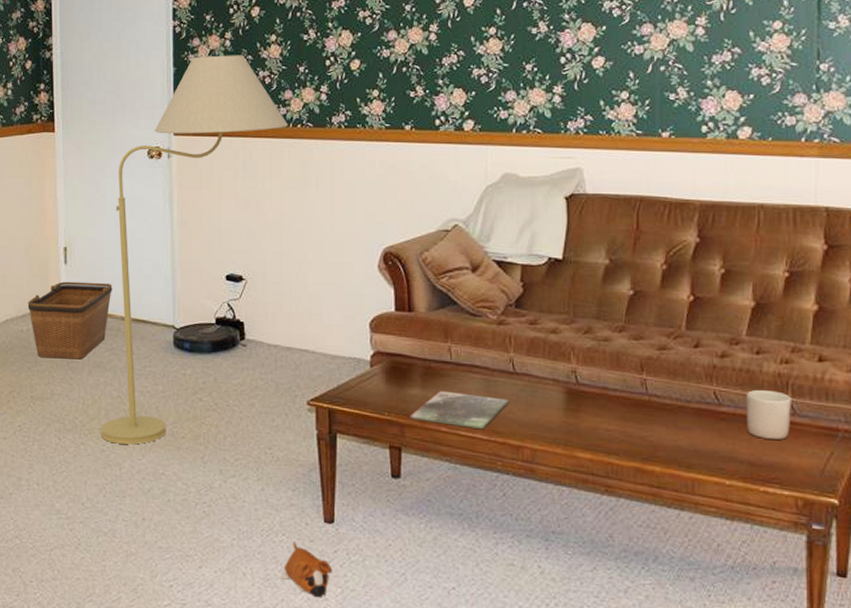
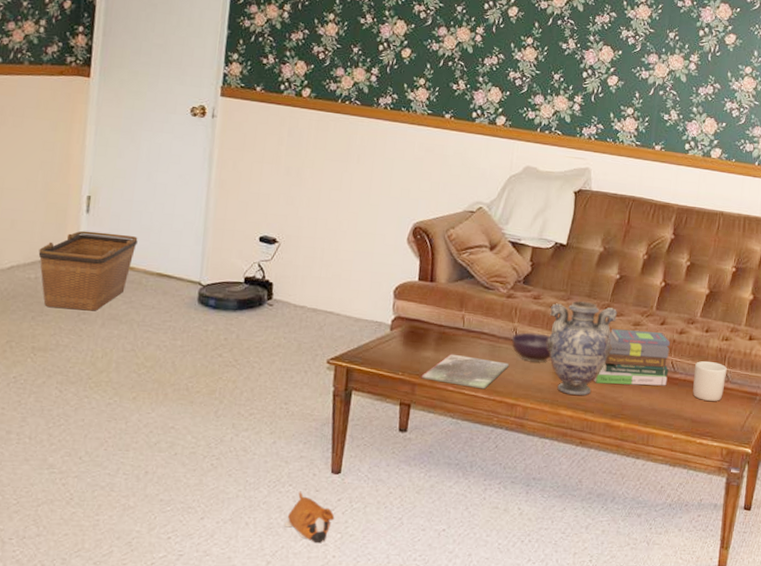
floor lamp: present [101,55,288,445] -> none [108,23,337,398]
bowl: none [508,363,557,397] -> present [511,332,551,362]
decorative vase: none [550,323,636,436] -> present [546,301,618,396]
books: none [615,355,711,422] -> present [594,329,670,386]

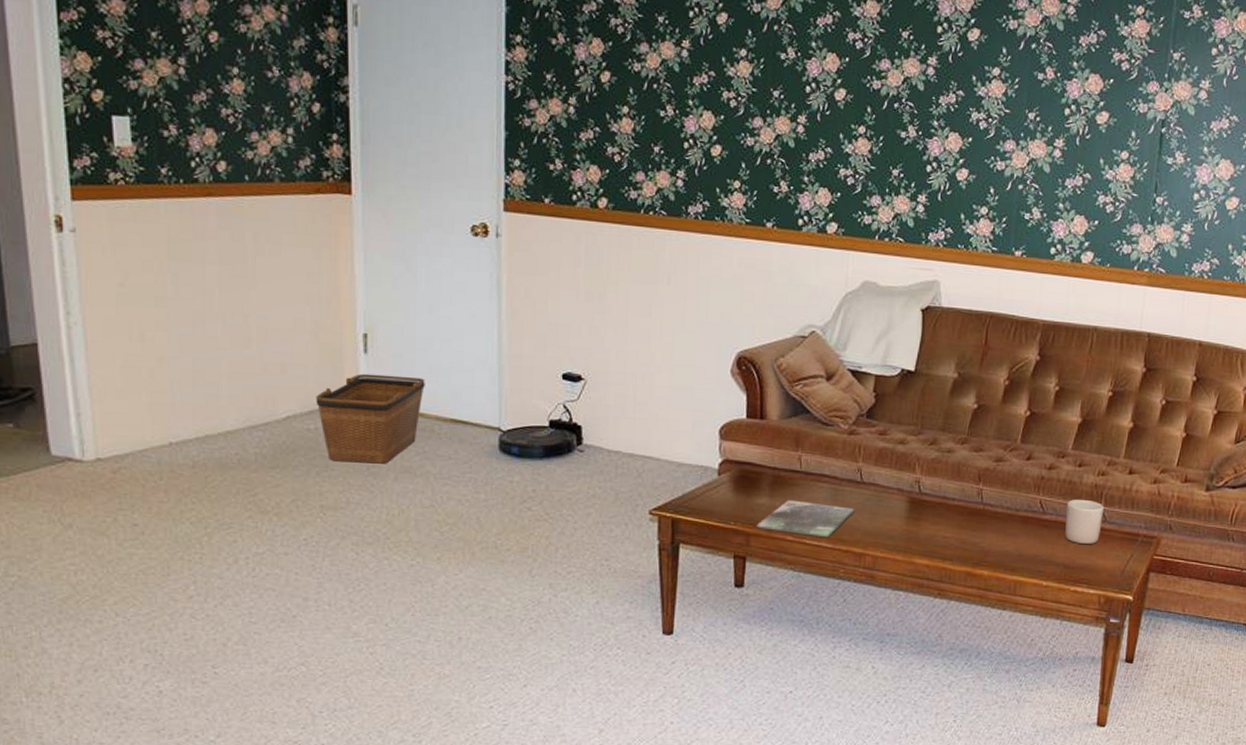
dog toy: present [283,491,335,543] -> none [614,654,670,708]
bowl: present [511,332,551,362] -> none [856,473,901,506]
decorative vase: present [546,301,618,396] -> none [895,435,977,543]
books: present [594,329,670,386] -> none [952,466,1038,529]

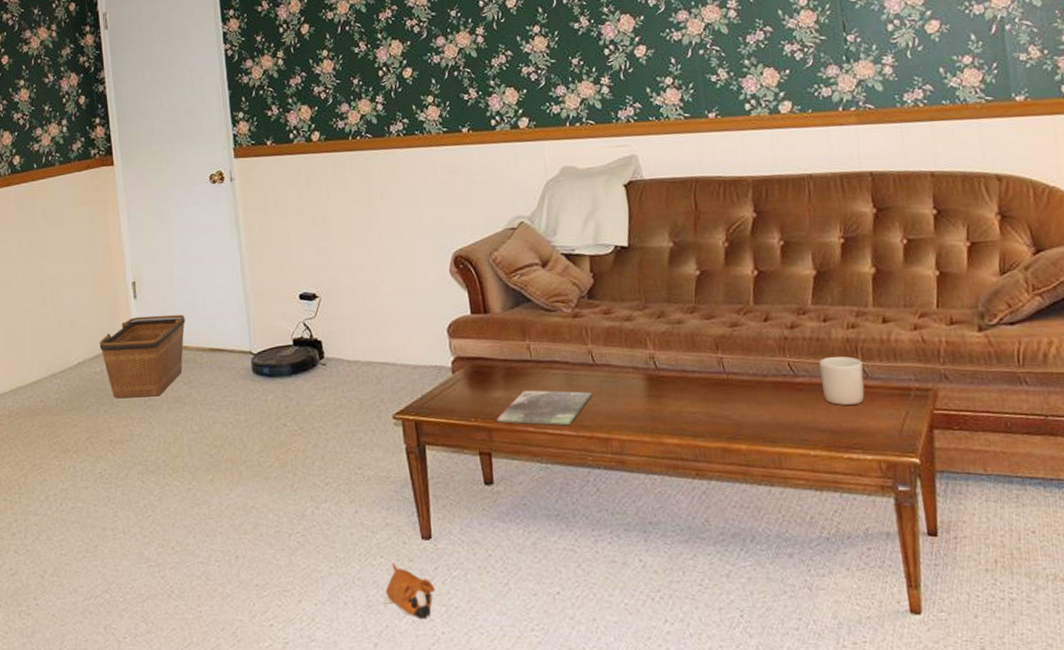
dog toy: none [614,654,670,708] -> present [383,562,436,618]

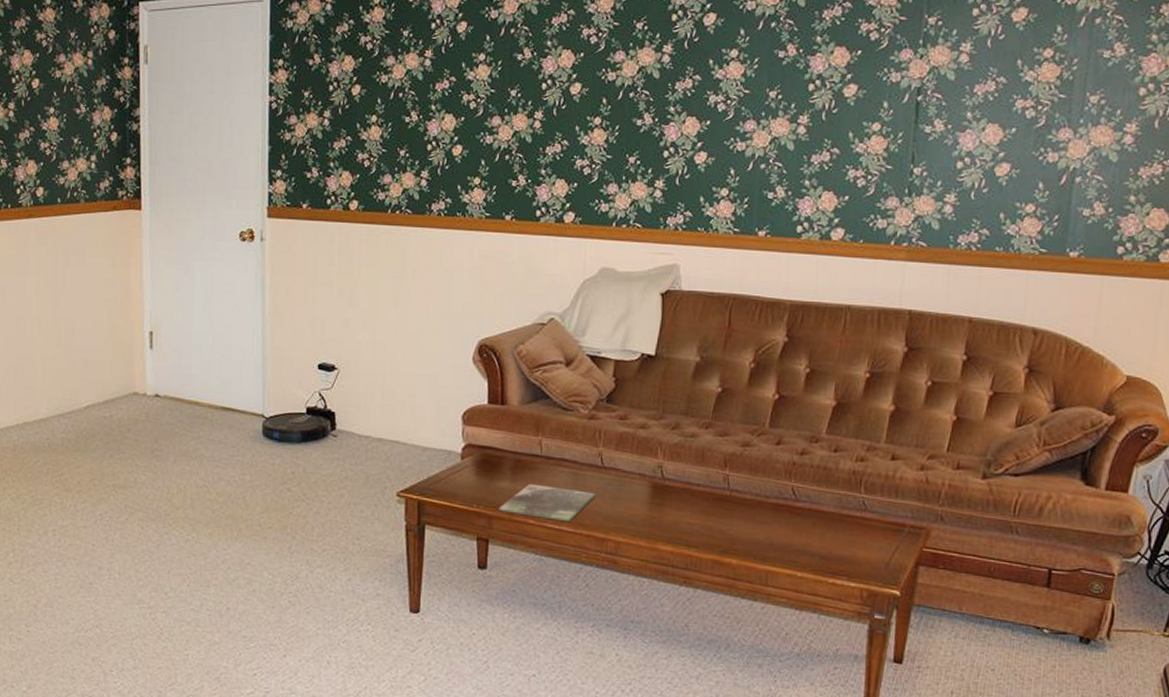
bicycle basket: present [99,314,185,399] -> none [110,367,200,448]
dog toy: present [383,562,436,618] -> none [365,630,417,684]
mug: present [819,356,865,405] -> none [820,486,864,534]

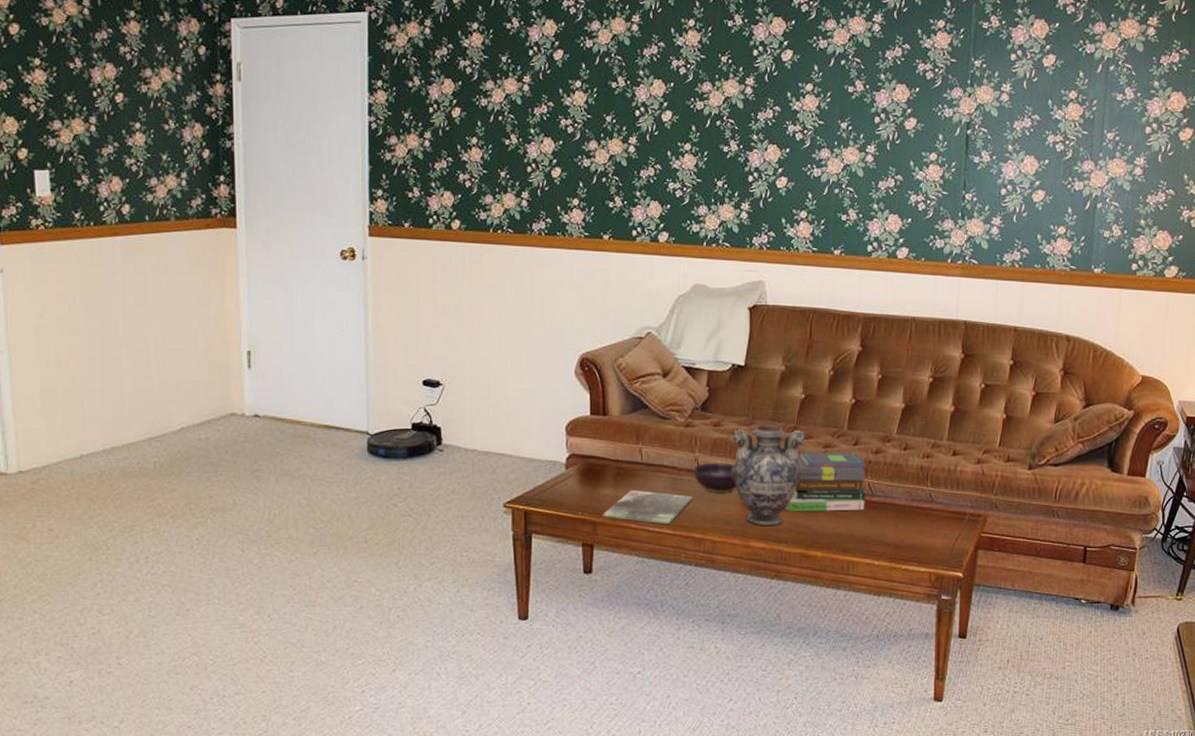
bowl: none [596,458,643,491] -> present [693,462,736,492]
decorative vase: none [637,420,722,529] -> present [730,425,806,526]
books: none [697,451,789,517] -> present [785,453,865,512]

